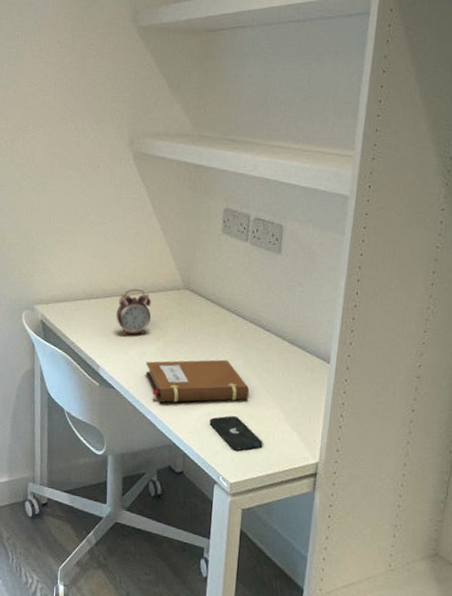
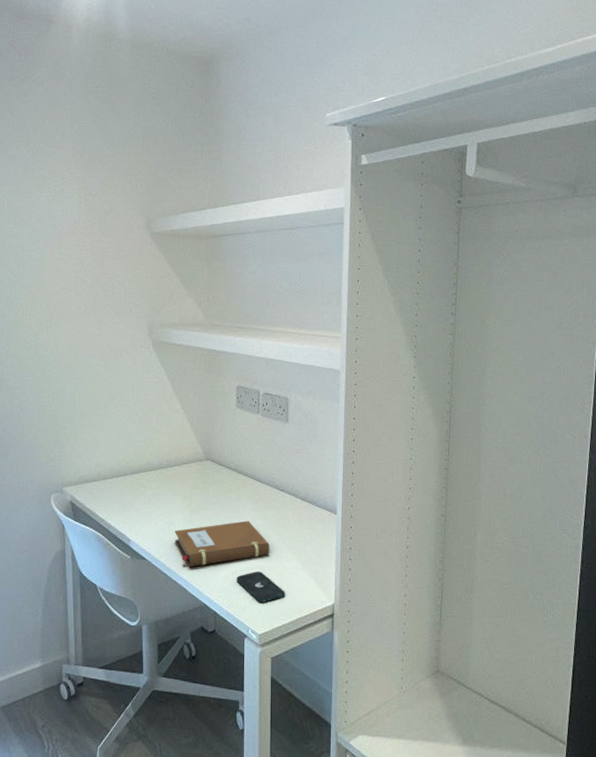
alarm clock: present [116,289,152,335] -> none [144,464,177,508]

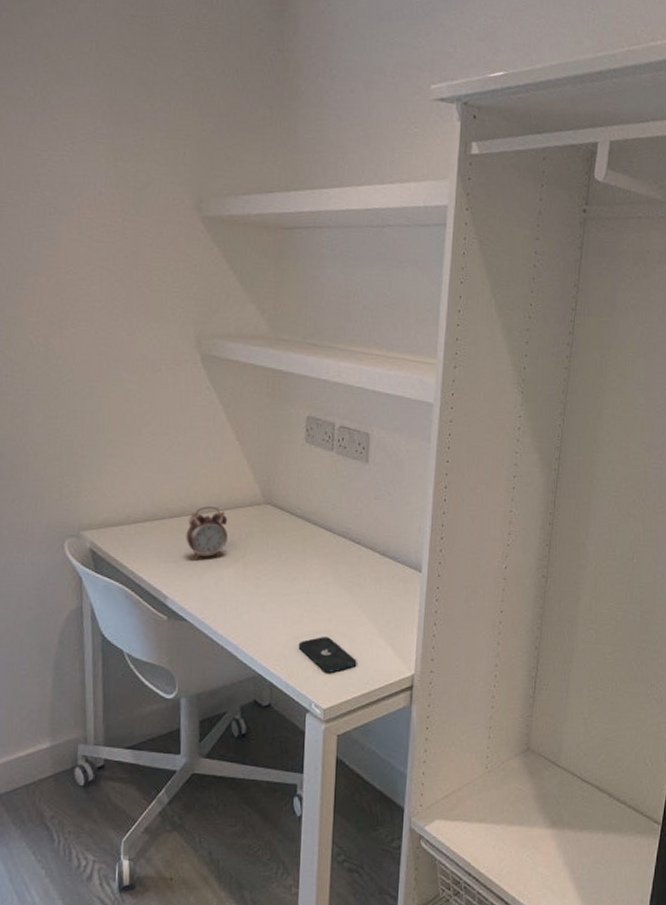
alarm clock: none [144,464,177,508] -> present [186,506,229,559]
notebook: present [174,521,270,567] -> none [223,577,341,630]

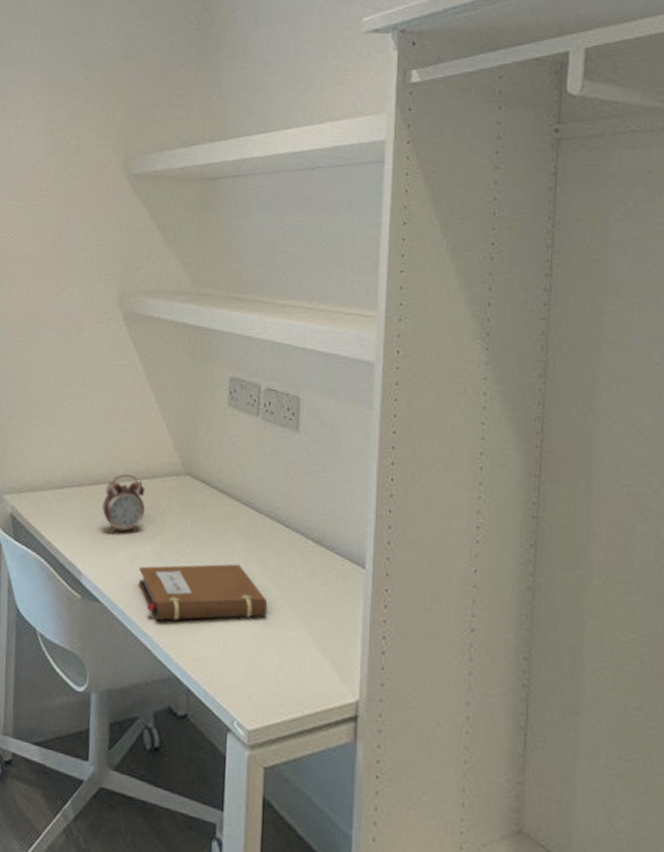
notebook: none [223,577,341,630] -> present [138,564,268,621]
smartphone: present [298,636,357,673] -> none [219,637,288,685]

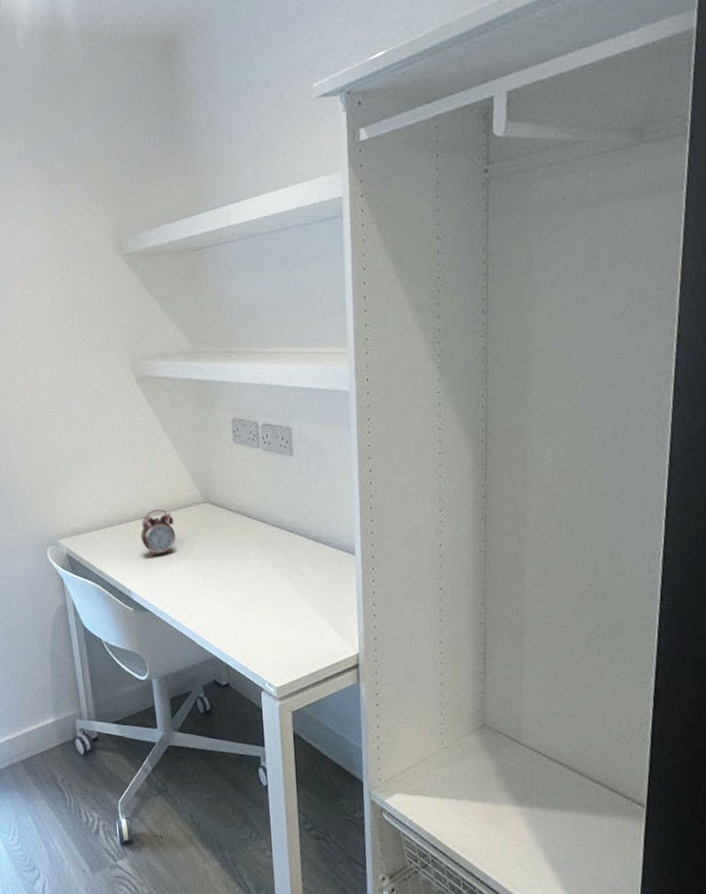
notebook: present [138,564,268,621] -> none [177,566,283,618]

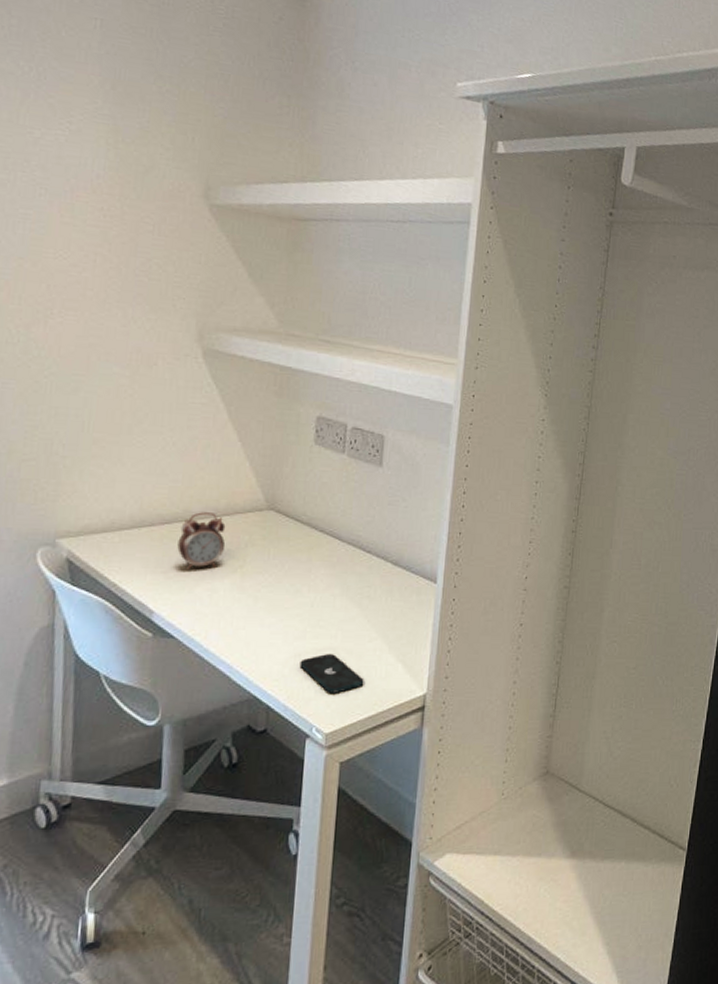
smartphone: none [247,620,303,654] -> present [299,653,364,693]

